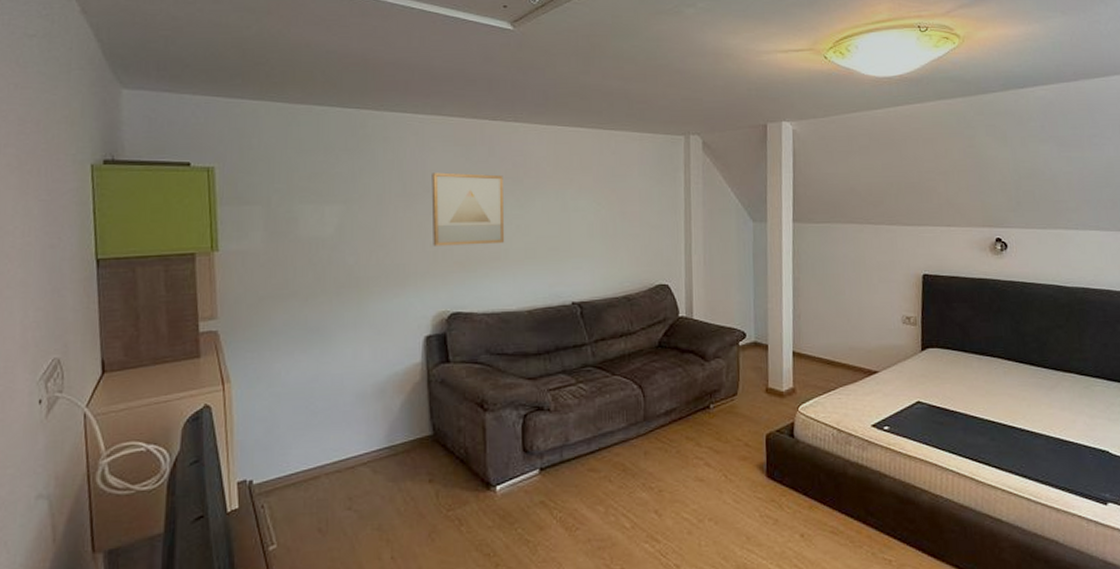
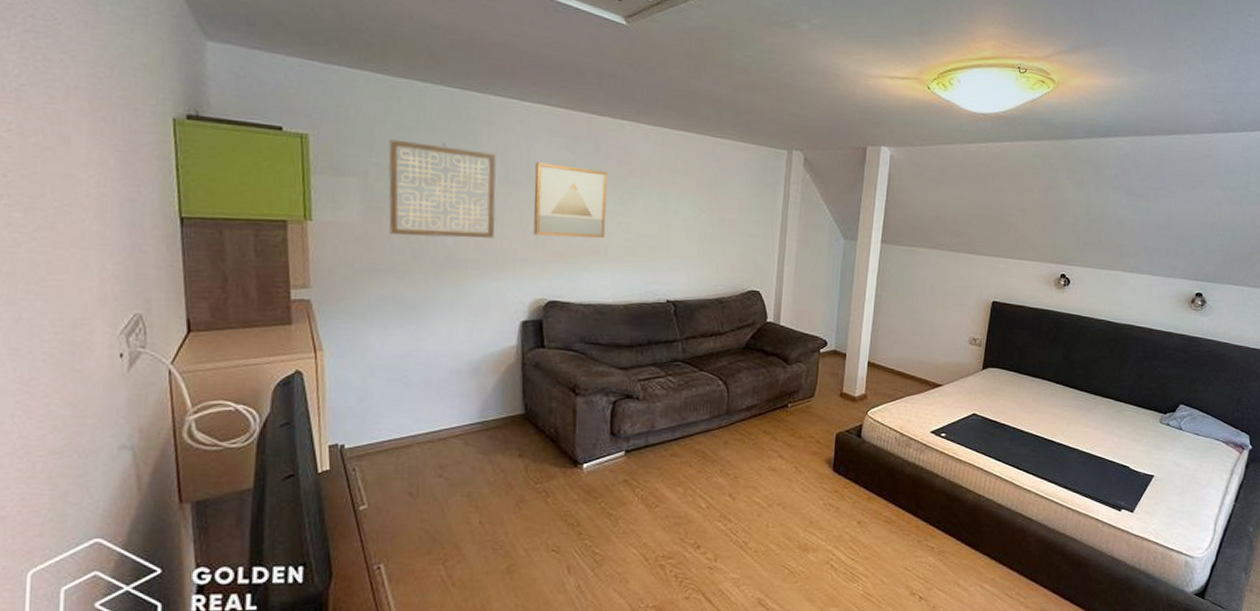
wall art: none [289,163,396,259] -> present [388,139,497,238]

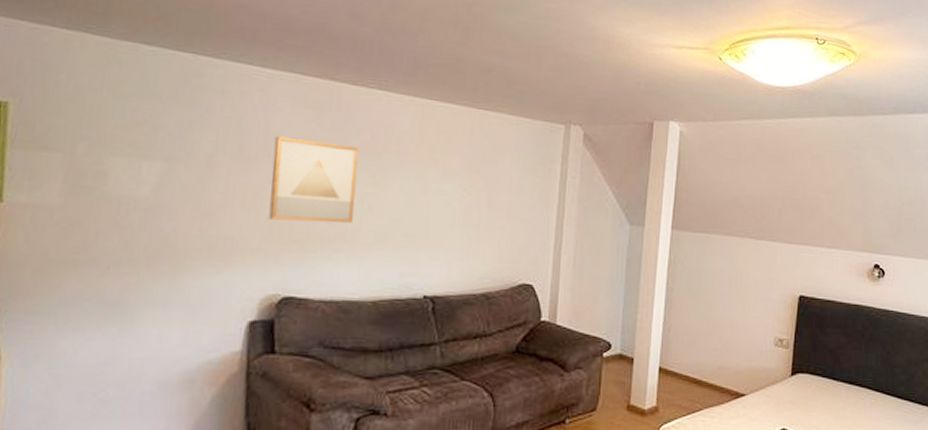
wall art: present [388,139,497,238] -> none [95,108,230,223]

